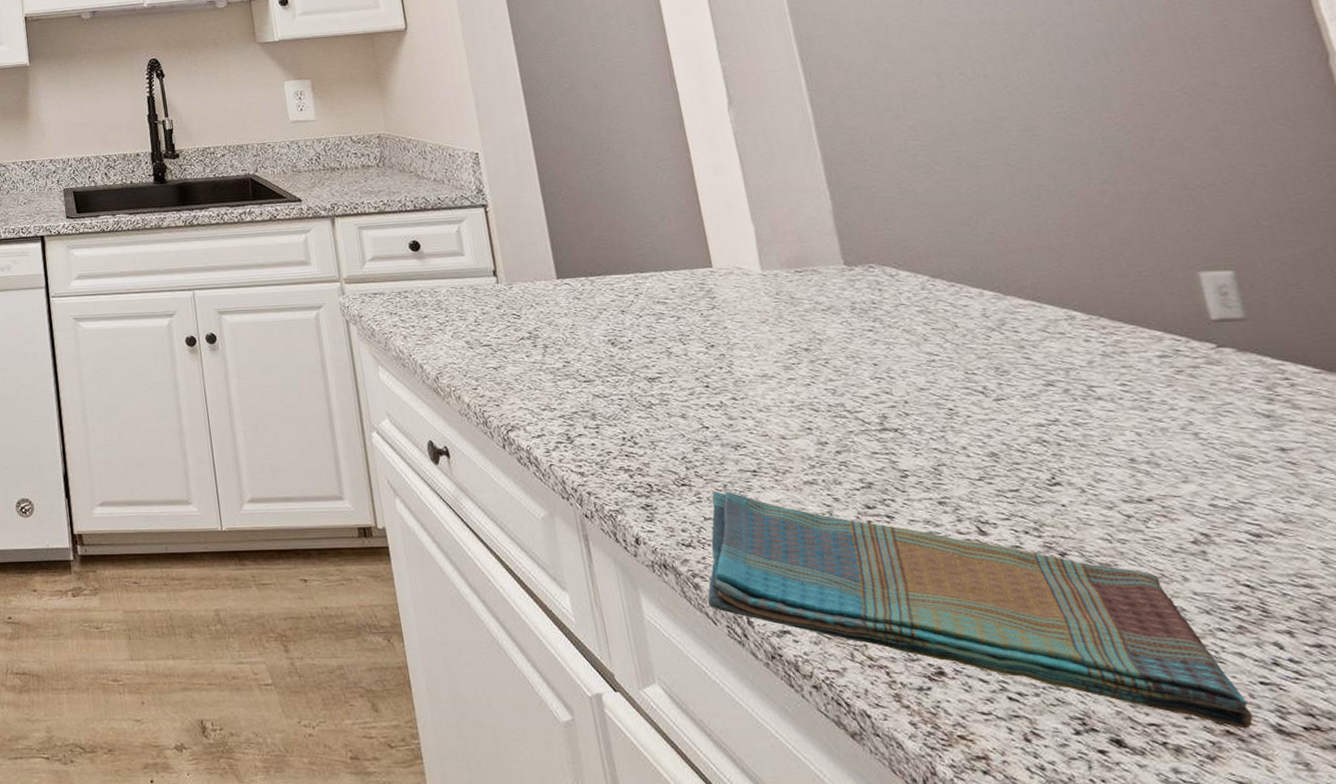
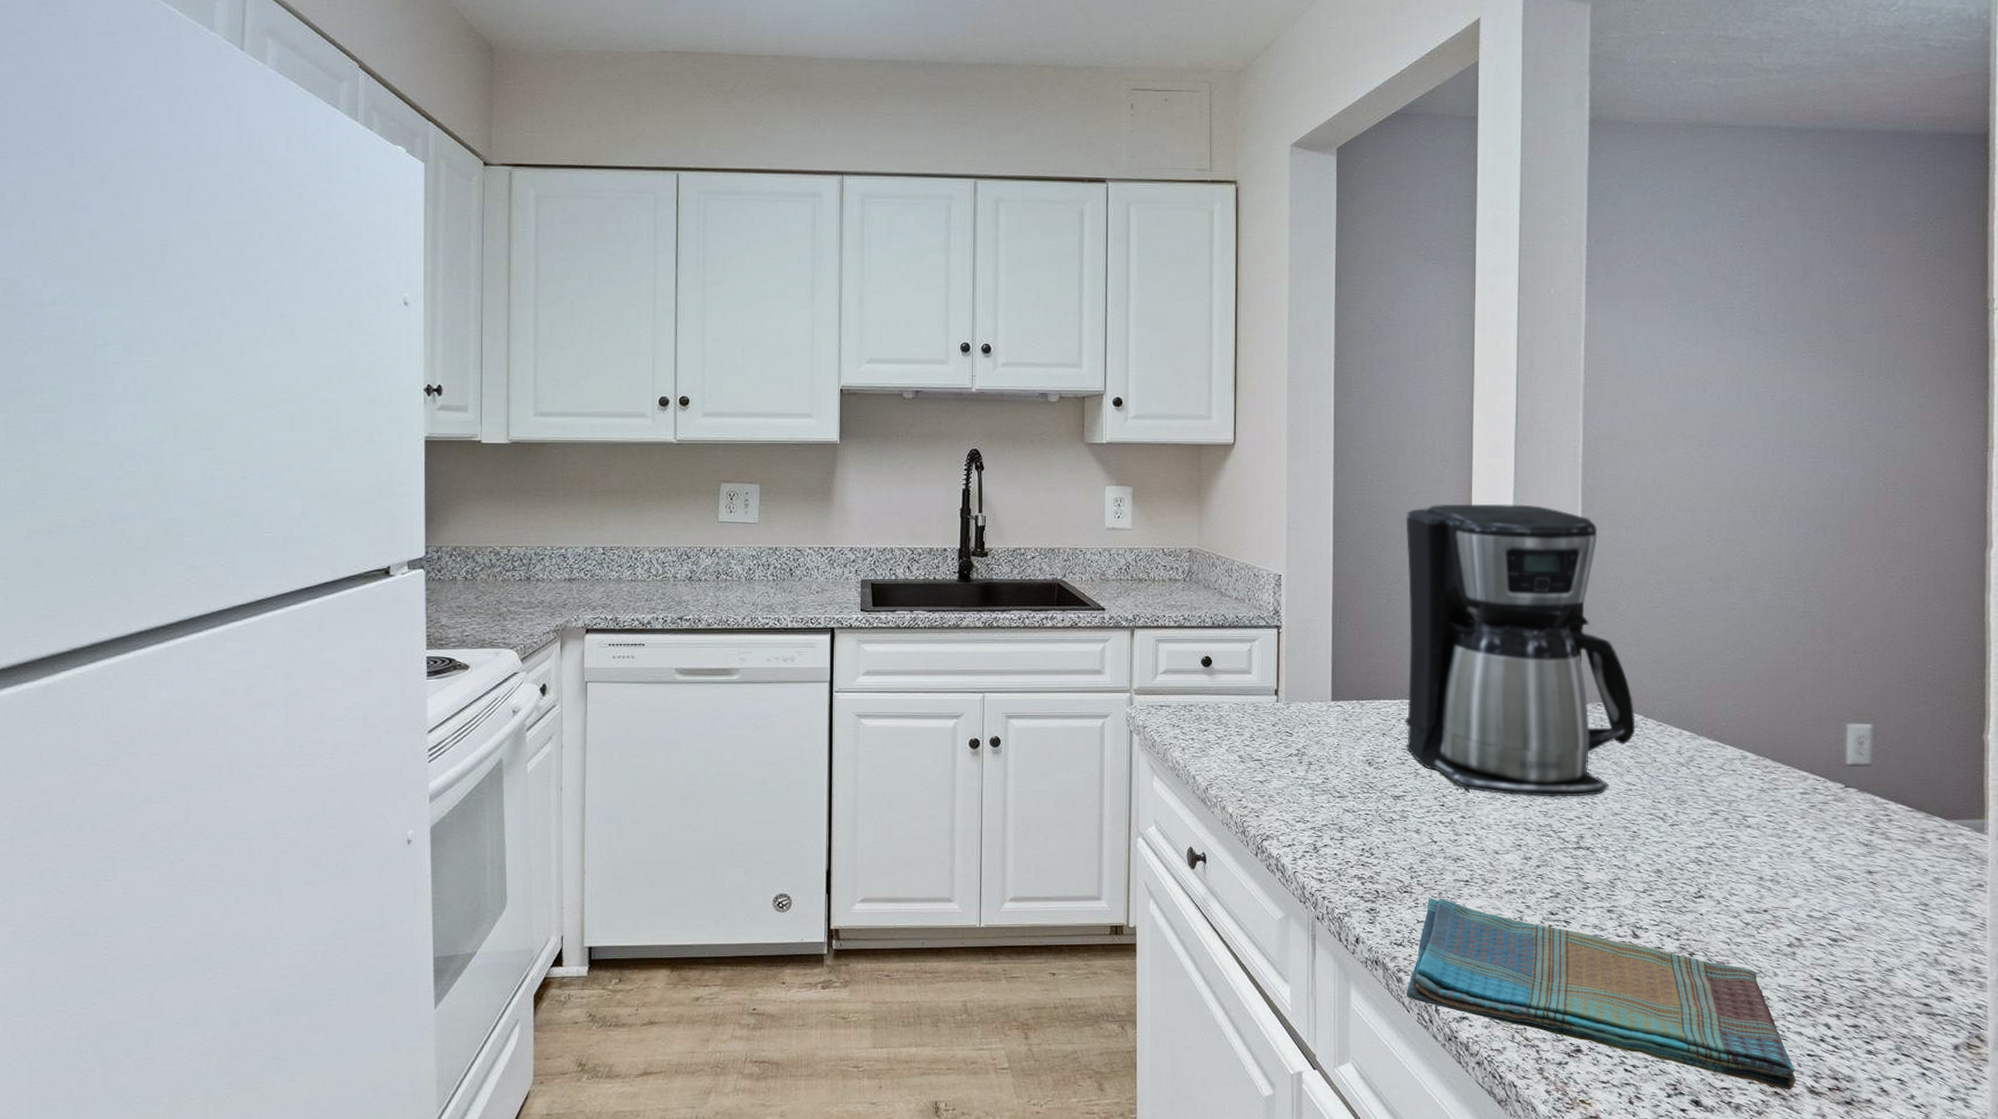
coffee maker: none [601,59,924,373] -> present [1405,503,1636,797]

